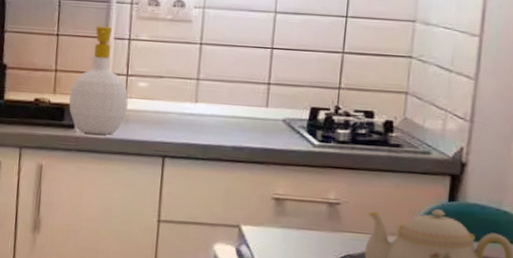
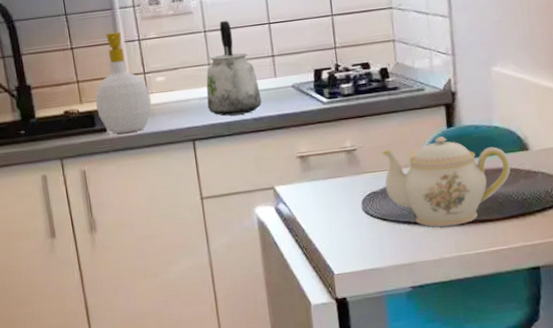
kettle: none [186,35,247,140] -> present [206,20,262,116]

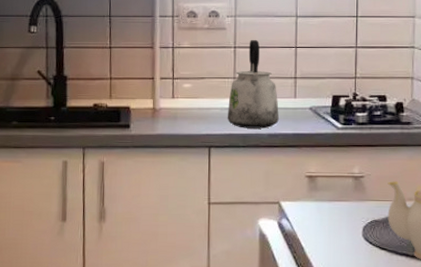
soap bottle: present [95,32,152,134] -> none [124,37,176,132]

